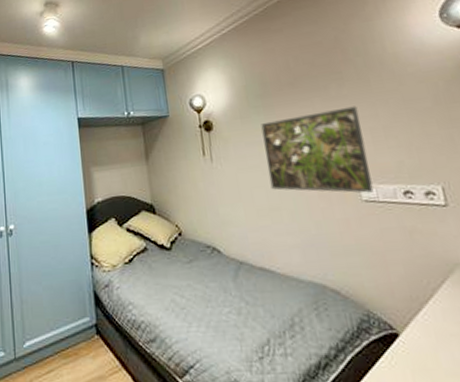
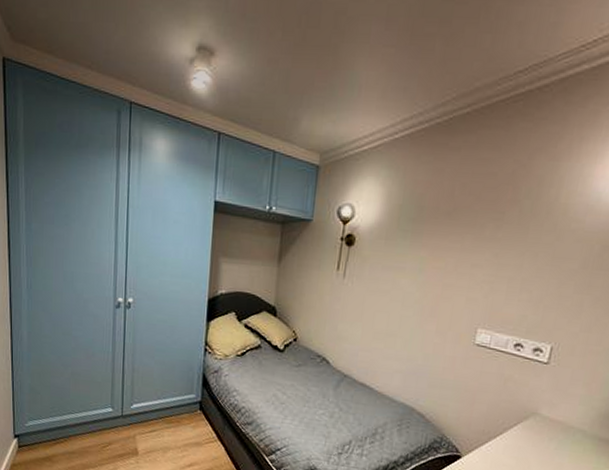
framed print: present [261,106,374,193] -> none [394,249,505,339]

